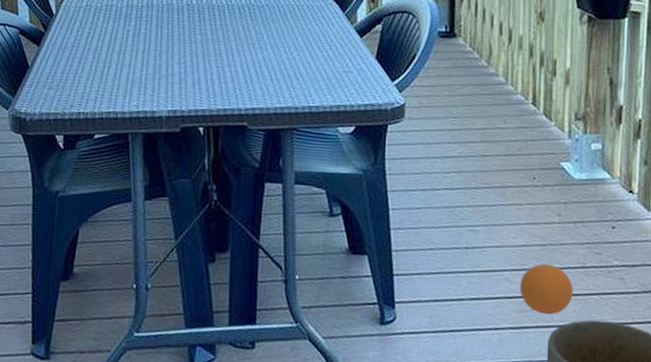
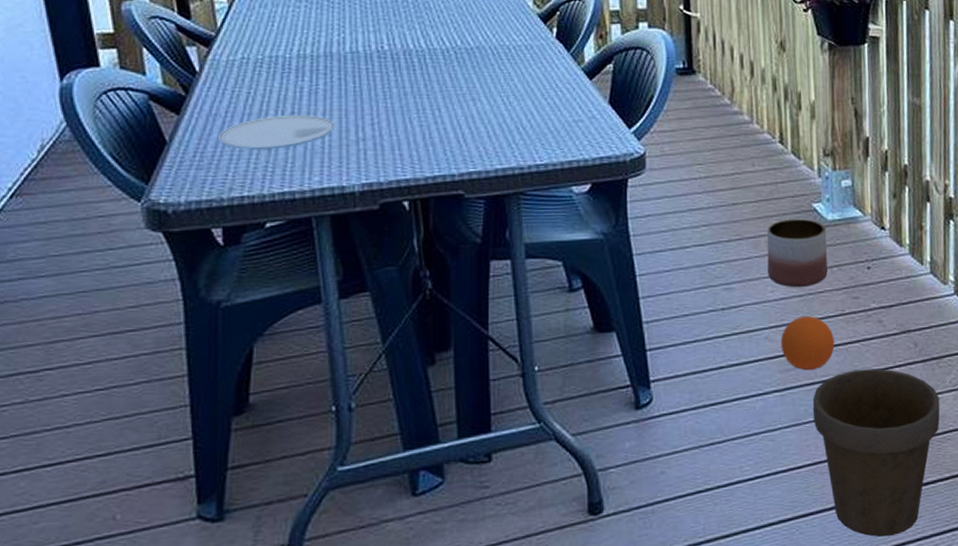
plate: none [65,51,152,78] -> present [217,114,336,150]
planter: none [512,174,573,238] -> present [766,218,828,288]

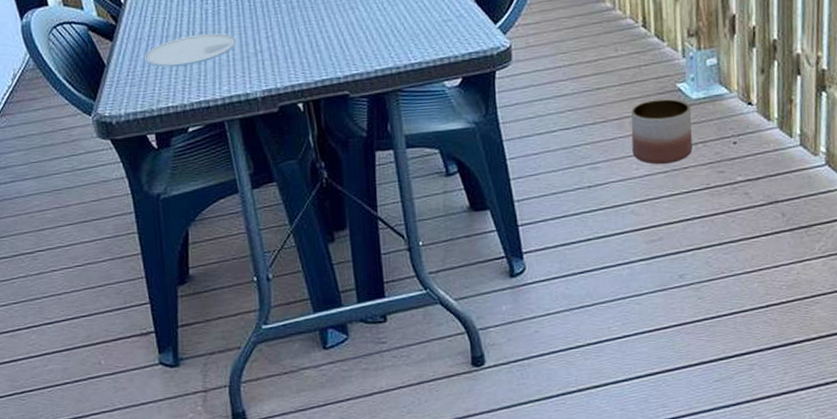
ball: present [780,316,835,371] -> none [646,191,700,241]
flowerpot: present [812,368,940,537] -> none [678,238,808,390]

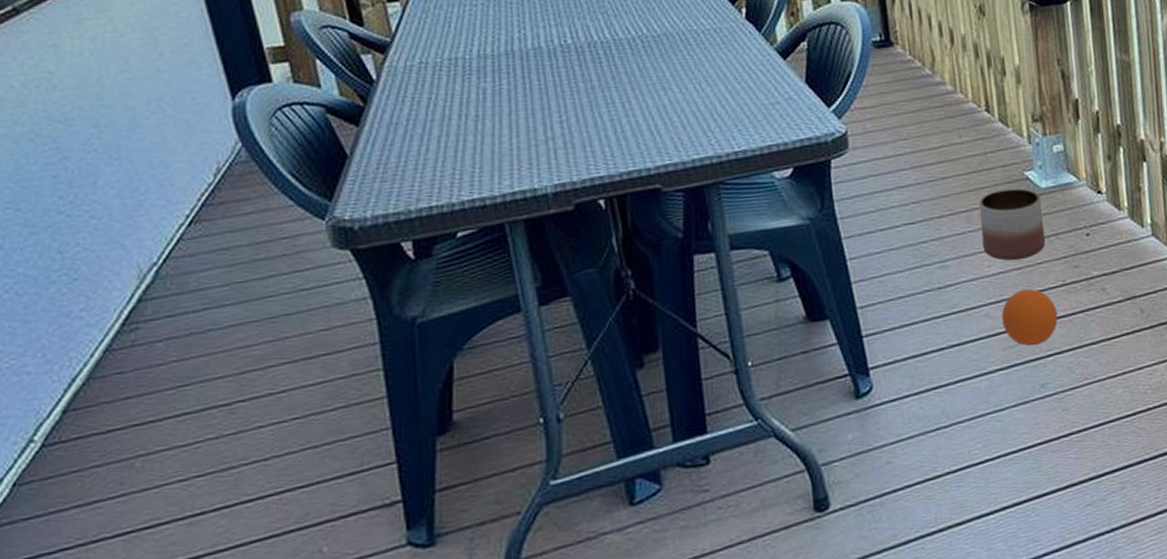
plate: present [144,33,237,67] -> none [400,117,523,158]
ball: none [646,191,700,241] -> present [1001,289,1058,346]

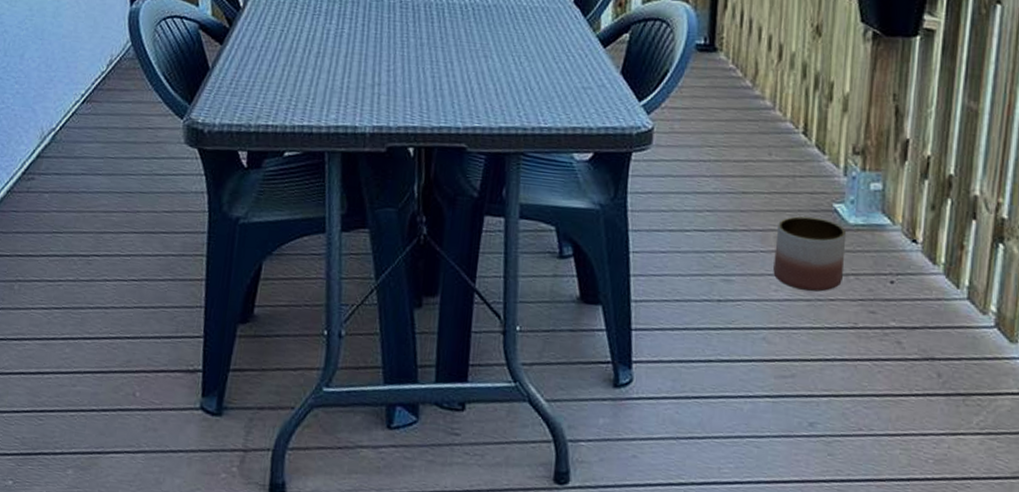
ball: present [1001,289,1058,346] -> none [779,322,842,382]

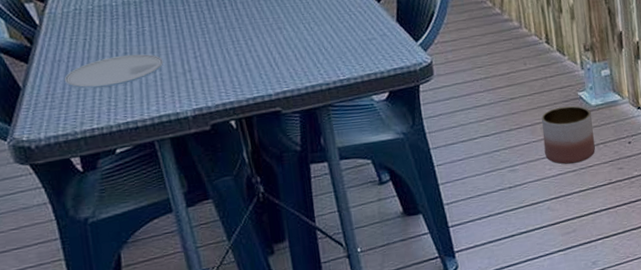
plate: none [252,54,355,85] -> present [64,54,164,89]

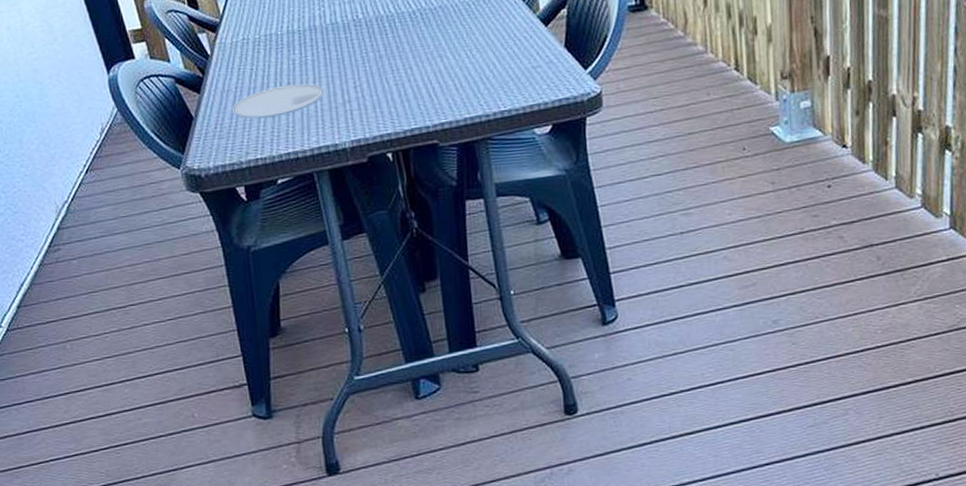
planter: present [541,106,595,165] -> none [723,142,786,210]

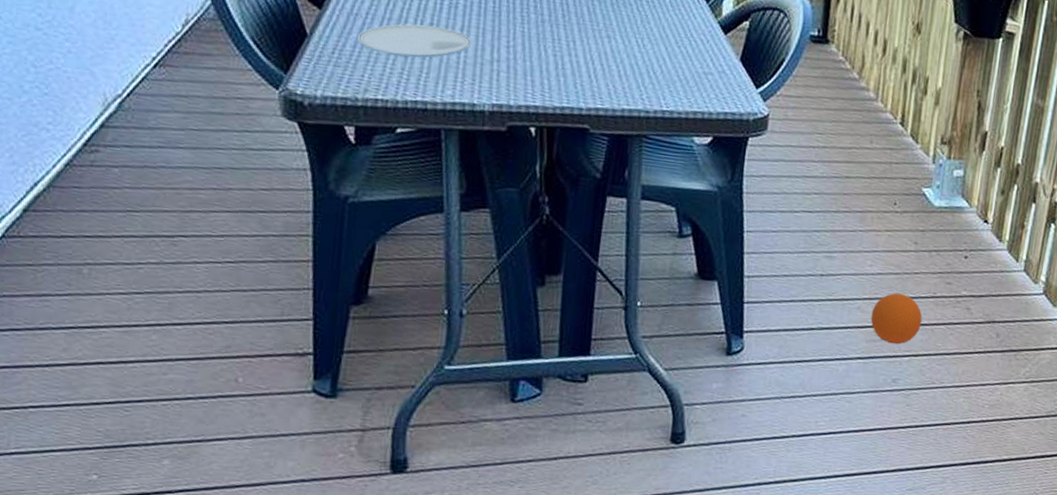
ball: none [739,235,794,287] -> present [870,293,922,344]

